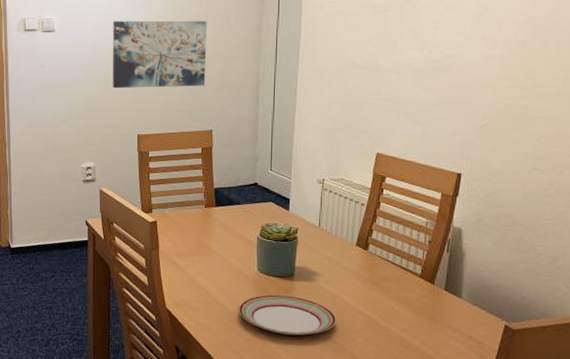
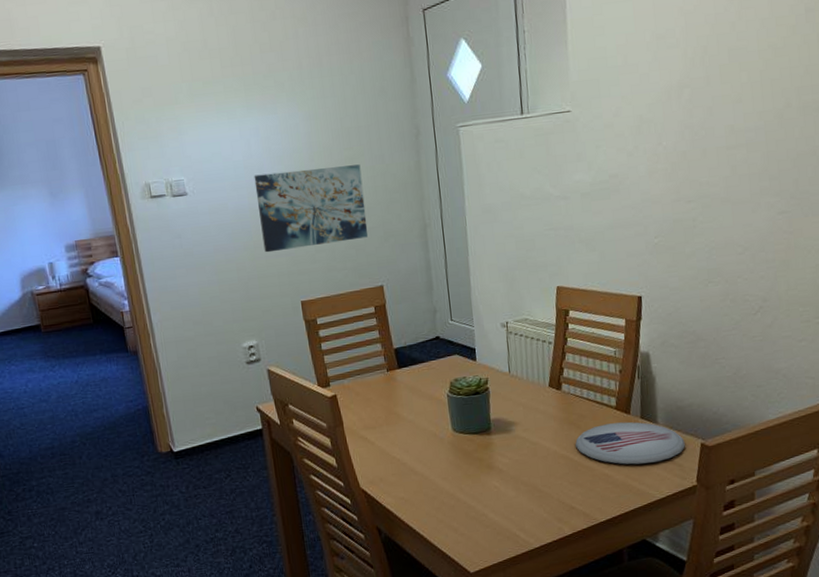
plate: present [239,294,336,336] -> none [438,451,539,494]
plate: none [374,289,488,336] -> present [575,421,685,465]

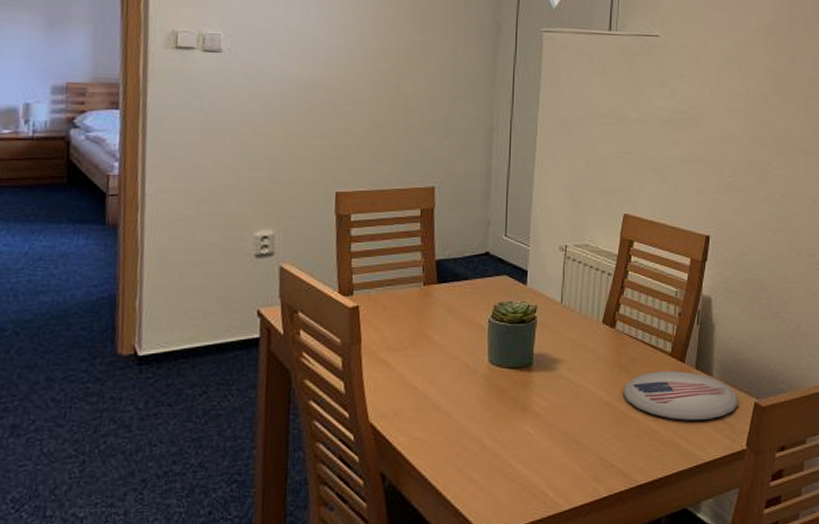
wall art: present [254,164,369,253] -> none [302,43,430,132]

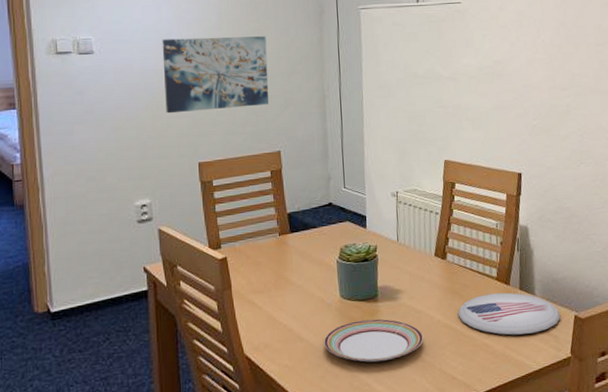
wall art: none [302,43,430,132] -> present [162,36,270,114]
plate: none [465,391,580,441] -> present [324,319,423,363]

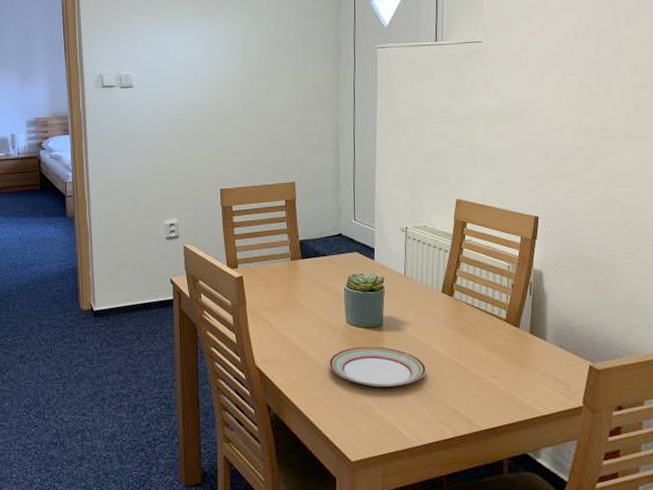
wall art: present [162,36,270,114] -> none [191,74,286,143]
plate: present [457,292,560,336] -> none [462,335,573,378]

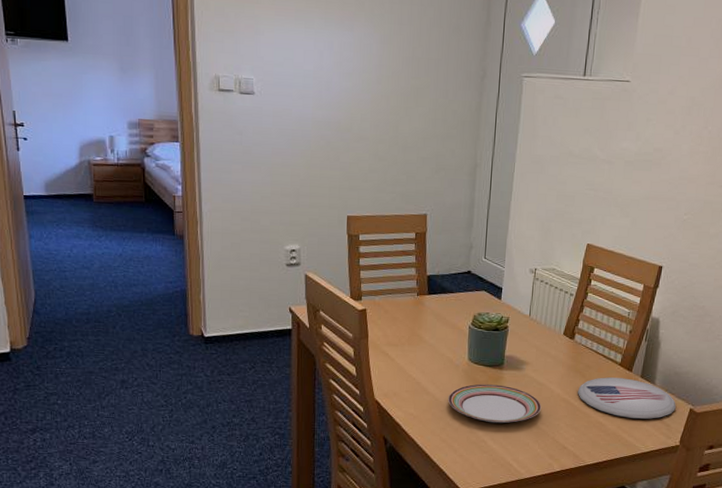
plate: none [462,335,573,378] -> present [577,377,676,419]

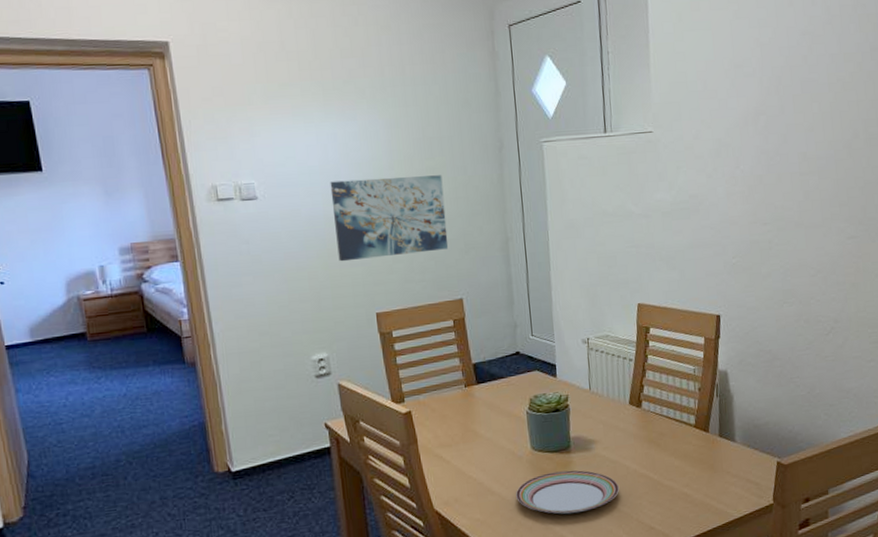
wall art: none [320,87,425,167] -> present [330,175,449,262]
plate: present [577,377,676,419] -> none [654,440,762,484]

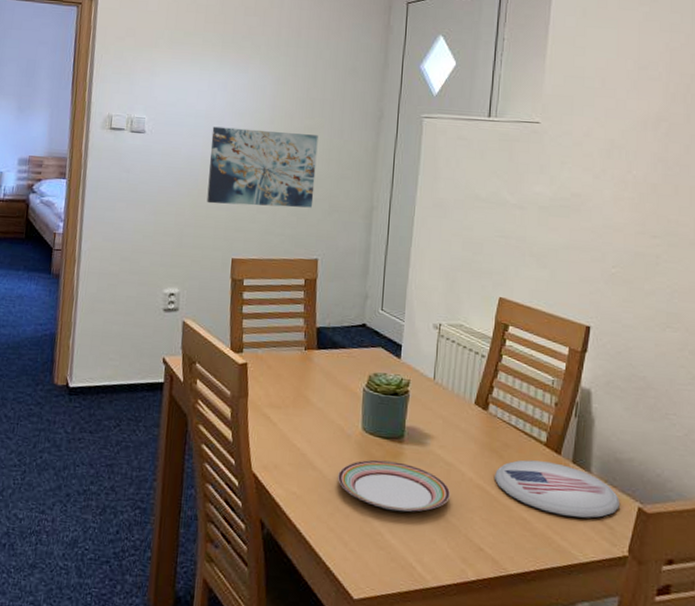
plate: none [654,440,762,484] -> present [493,460,620,518]

